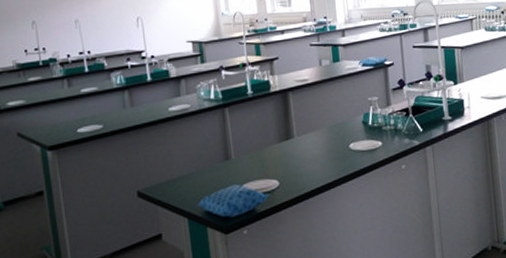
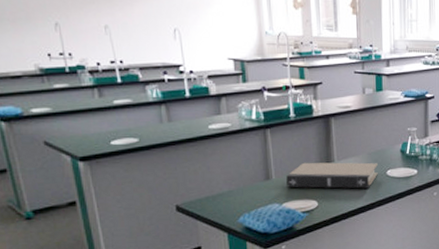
book: none [246,136,340,168] -> present [286,162,378,189]

